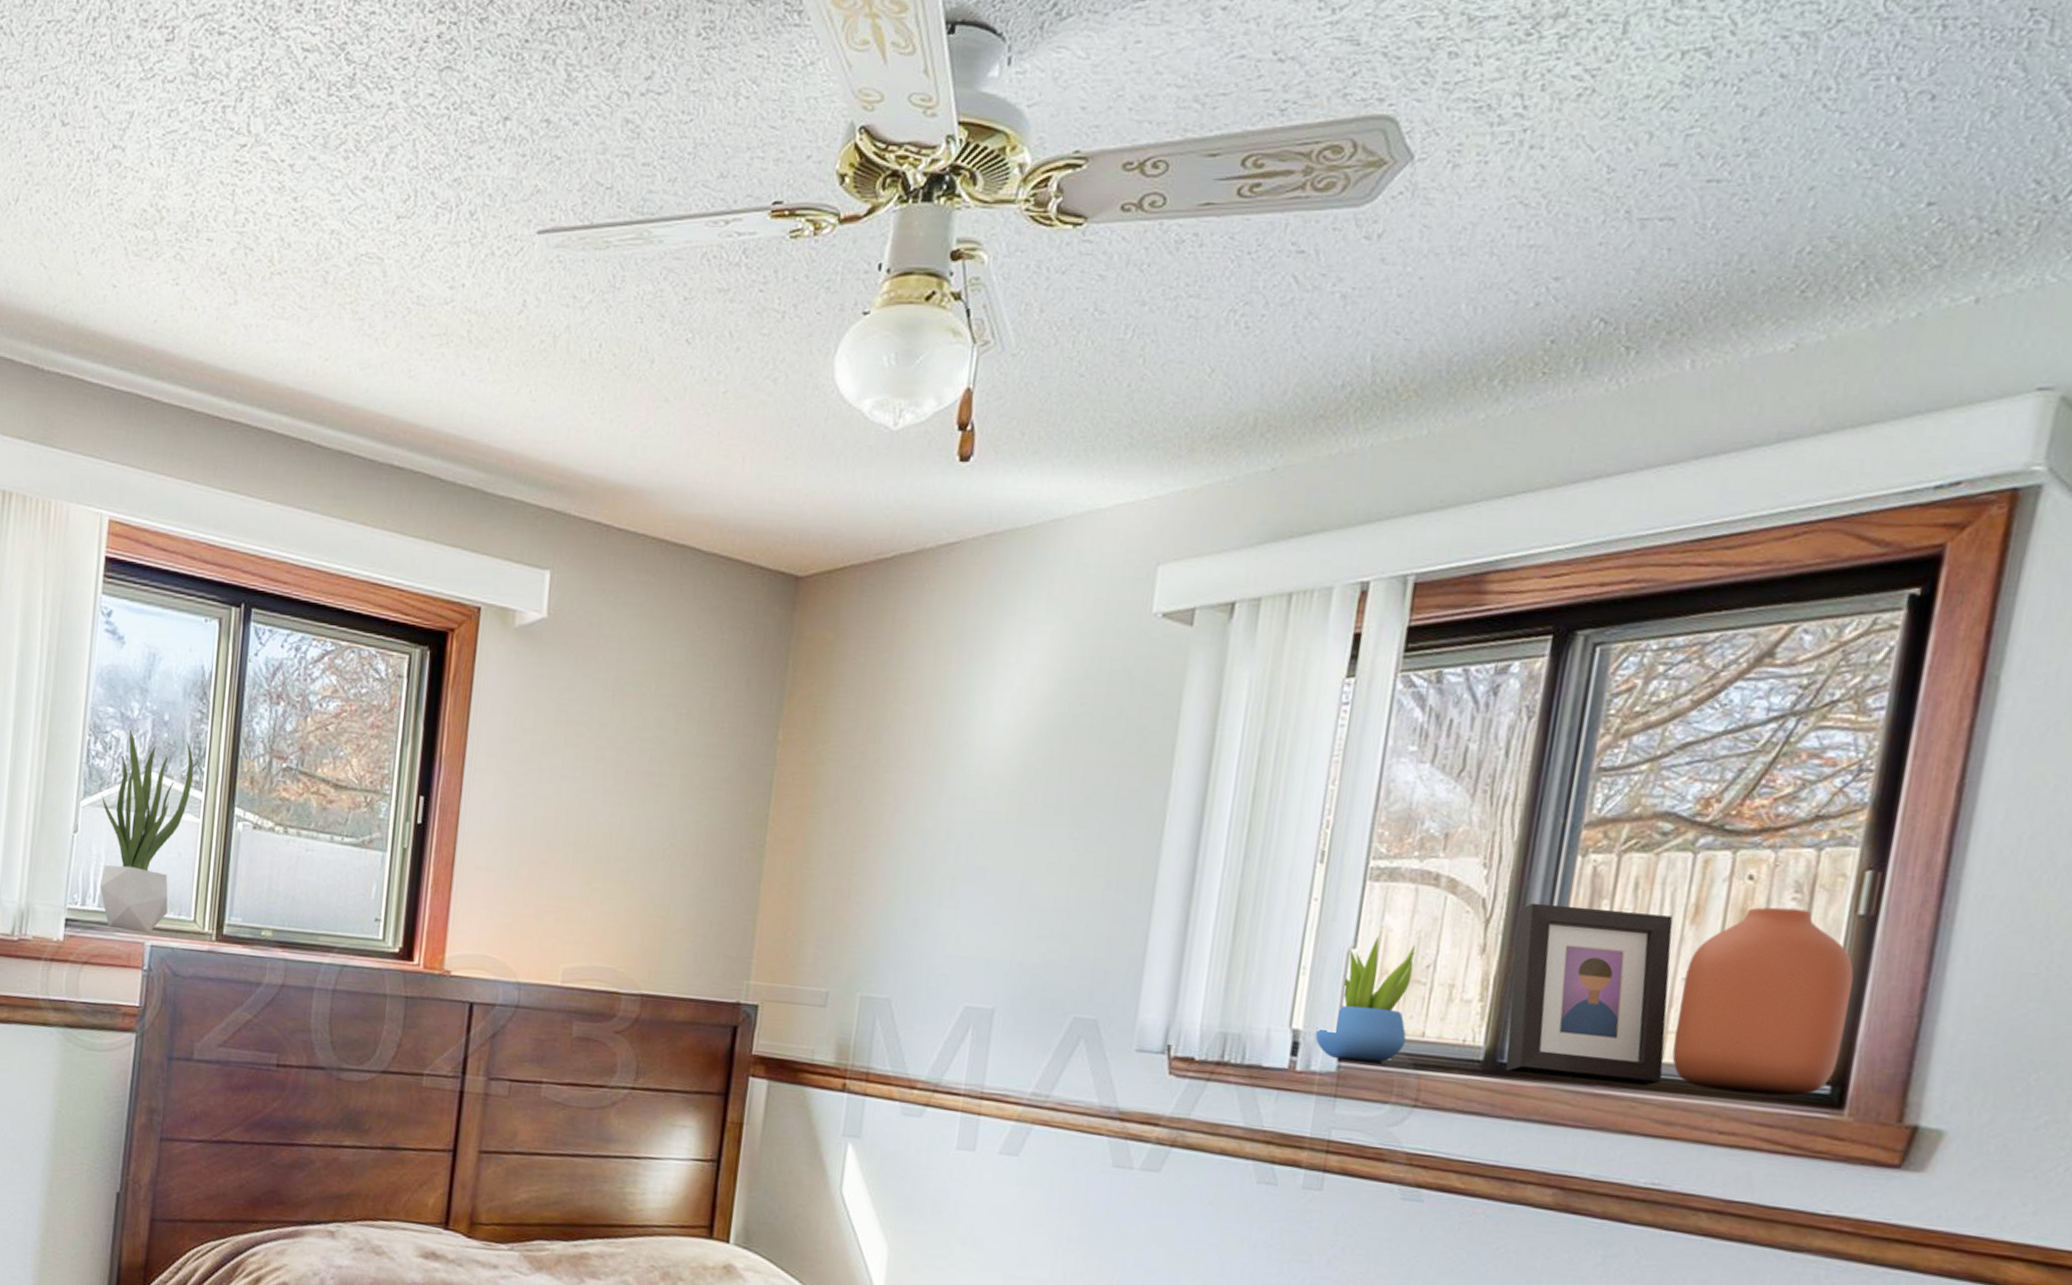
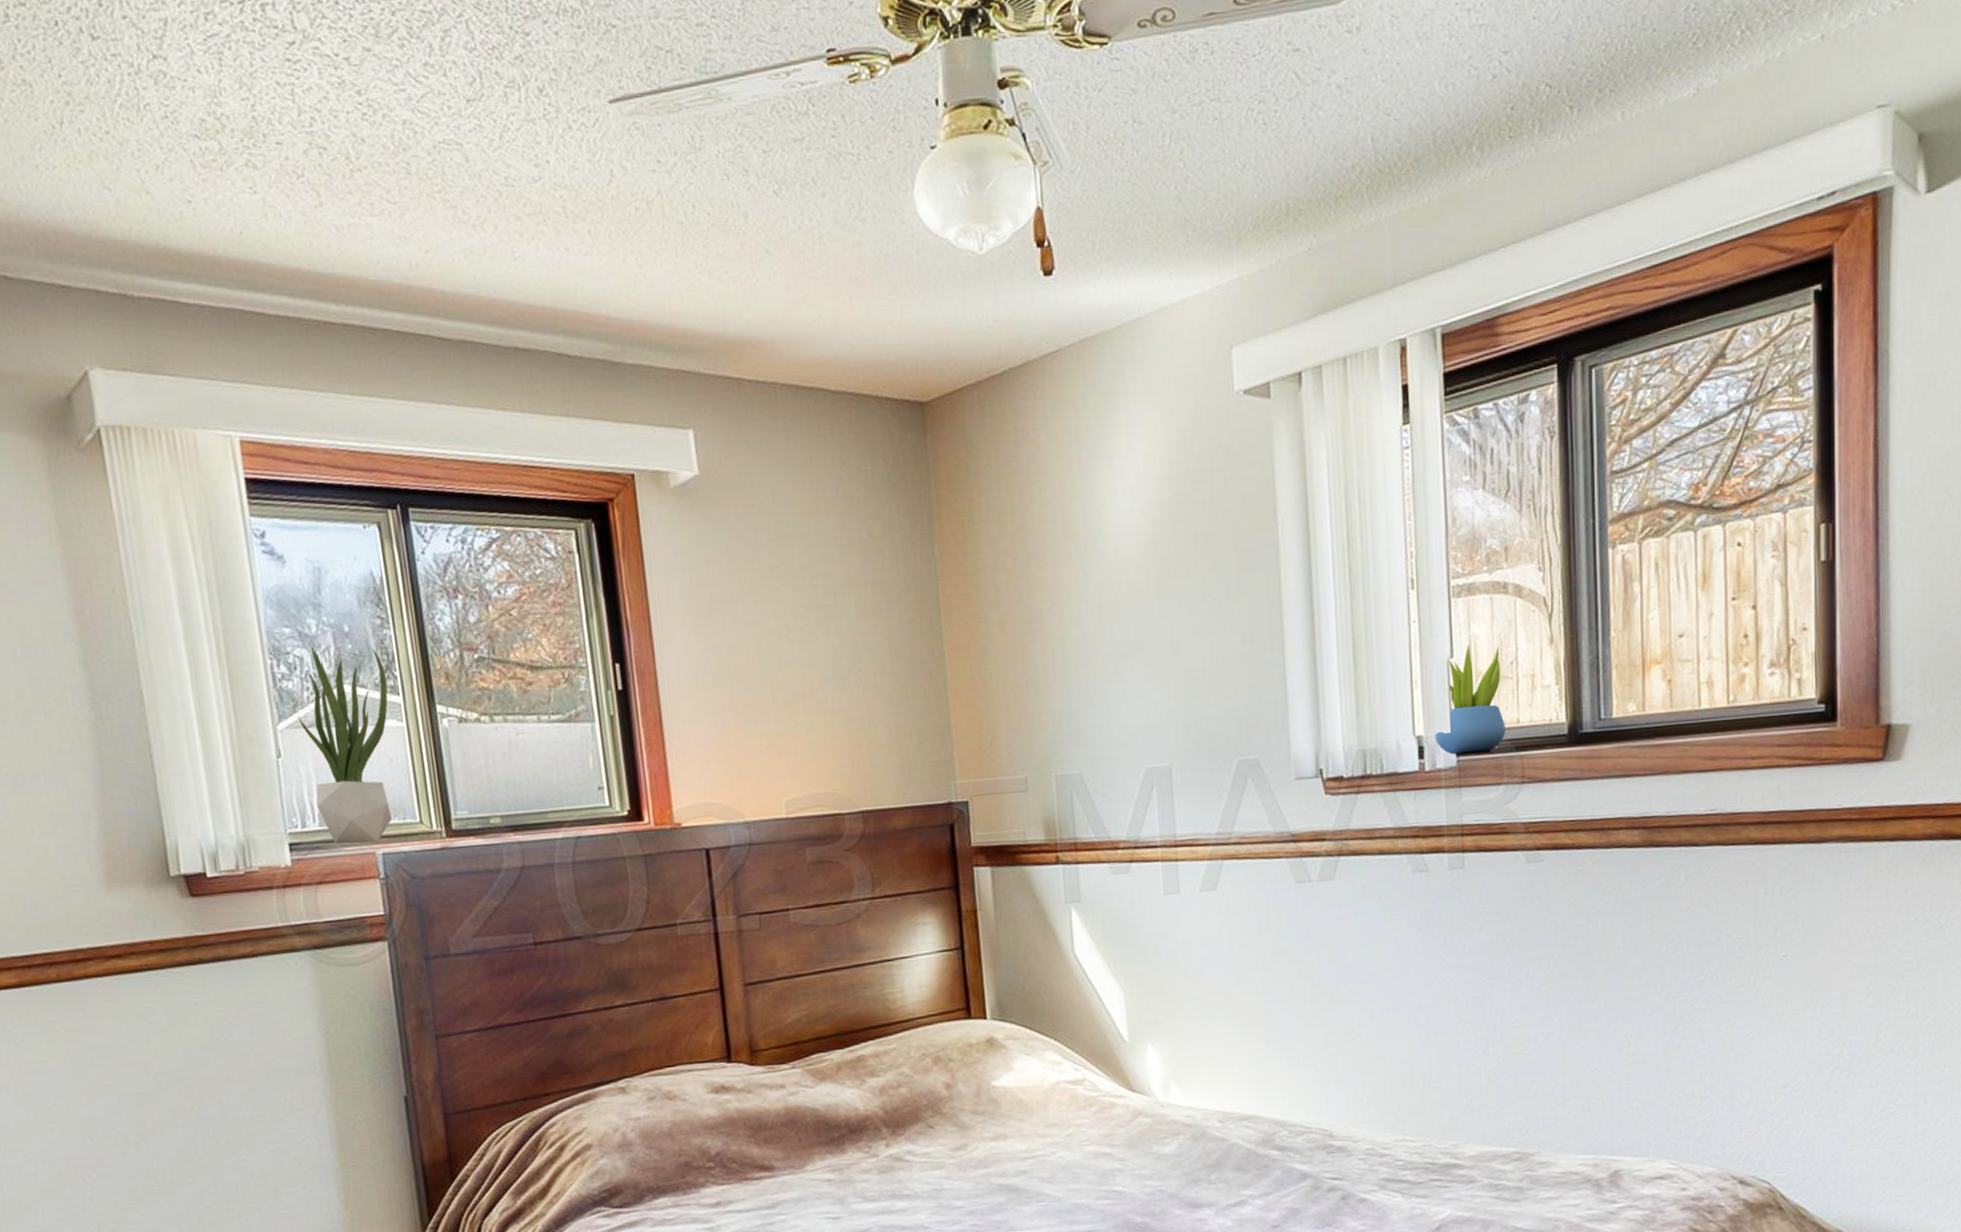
picture frame: present [1505,902,1673,1086] -> none [1571,587,1703,740]
vase: present [1672,907,1854,1097] -> none [1705,564,1826,724]

